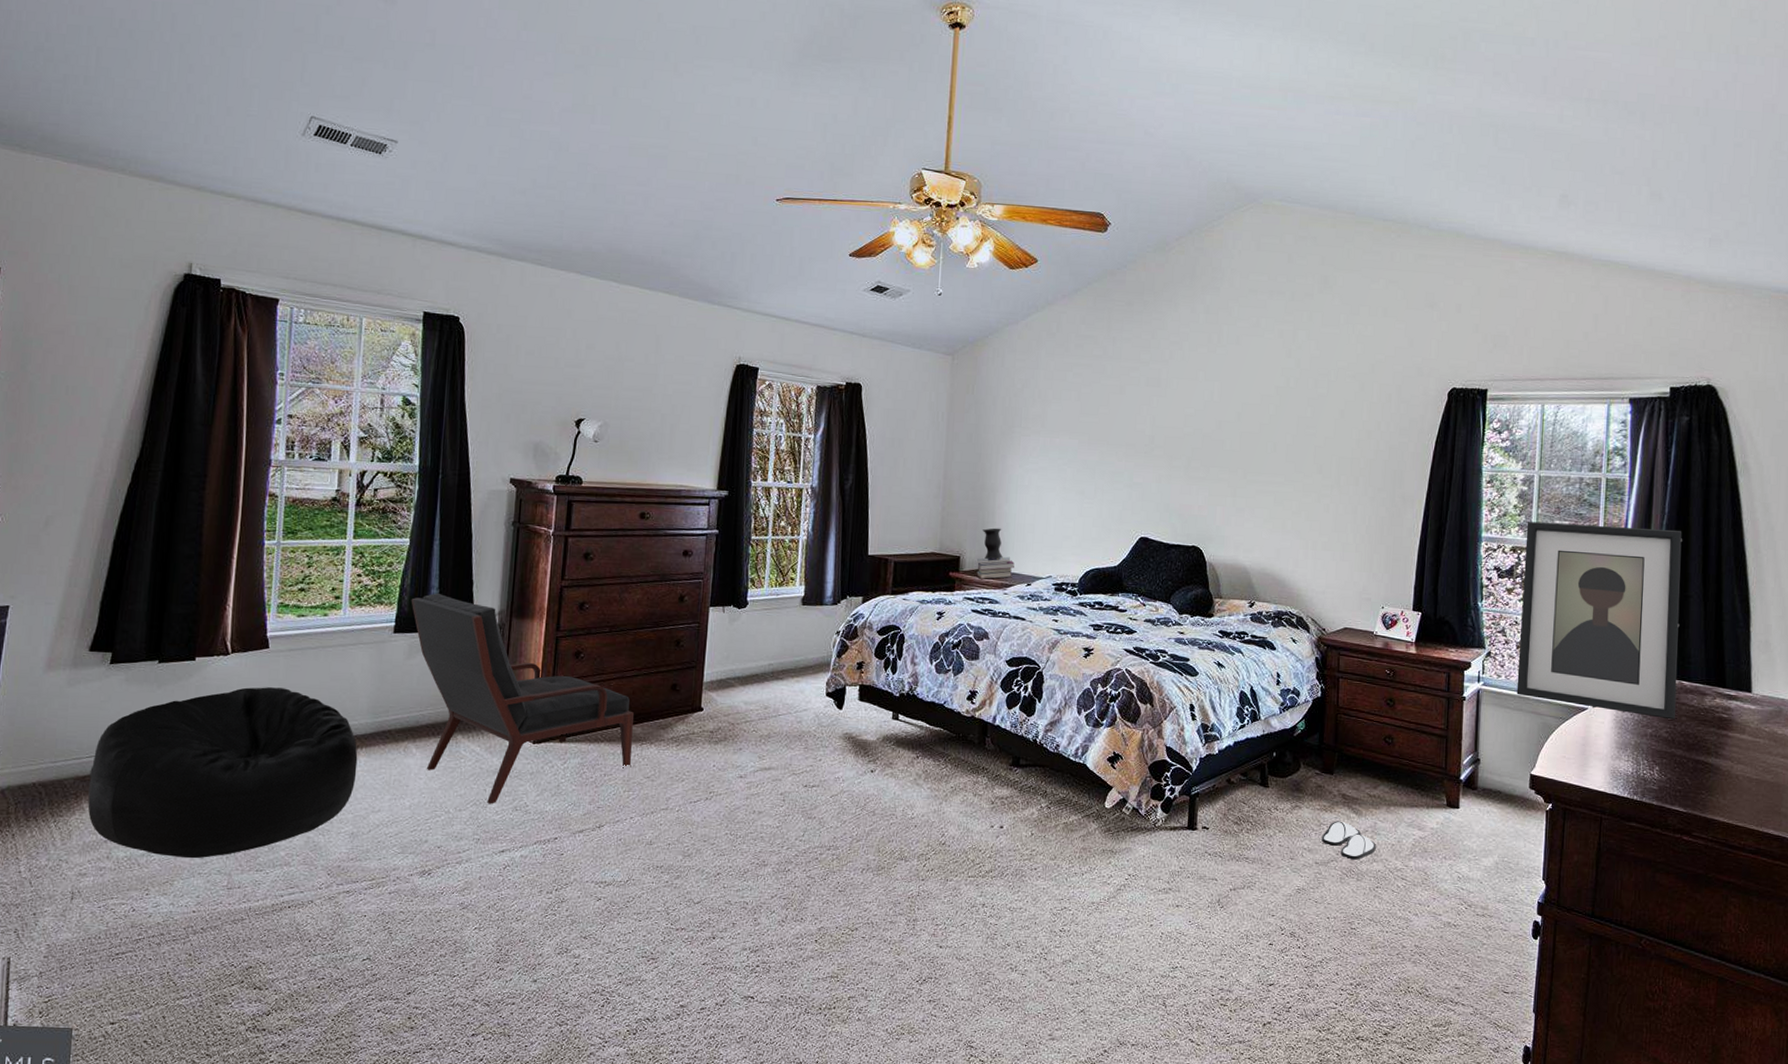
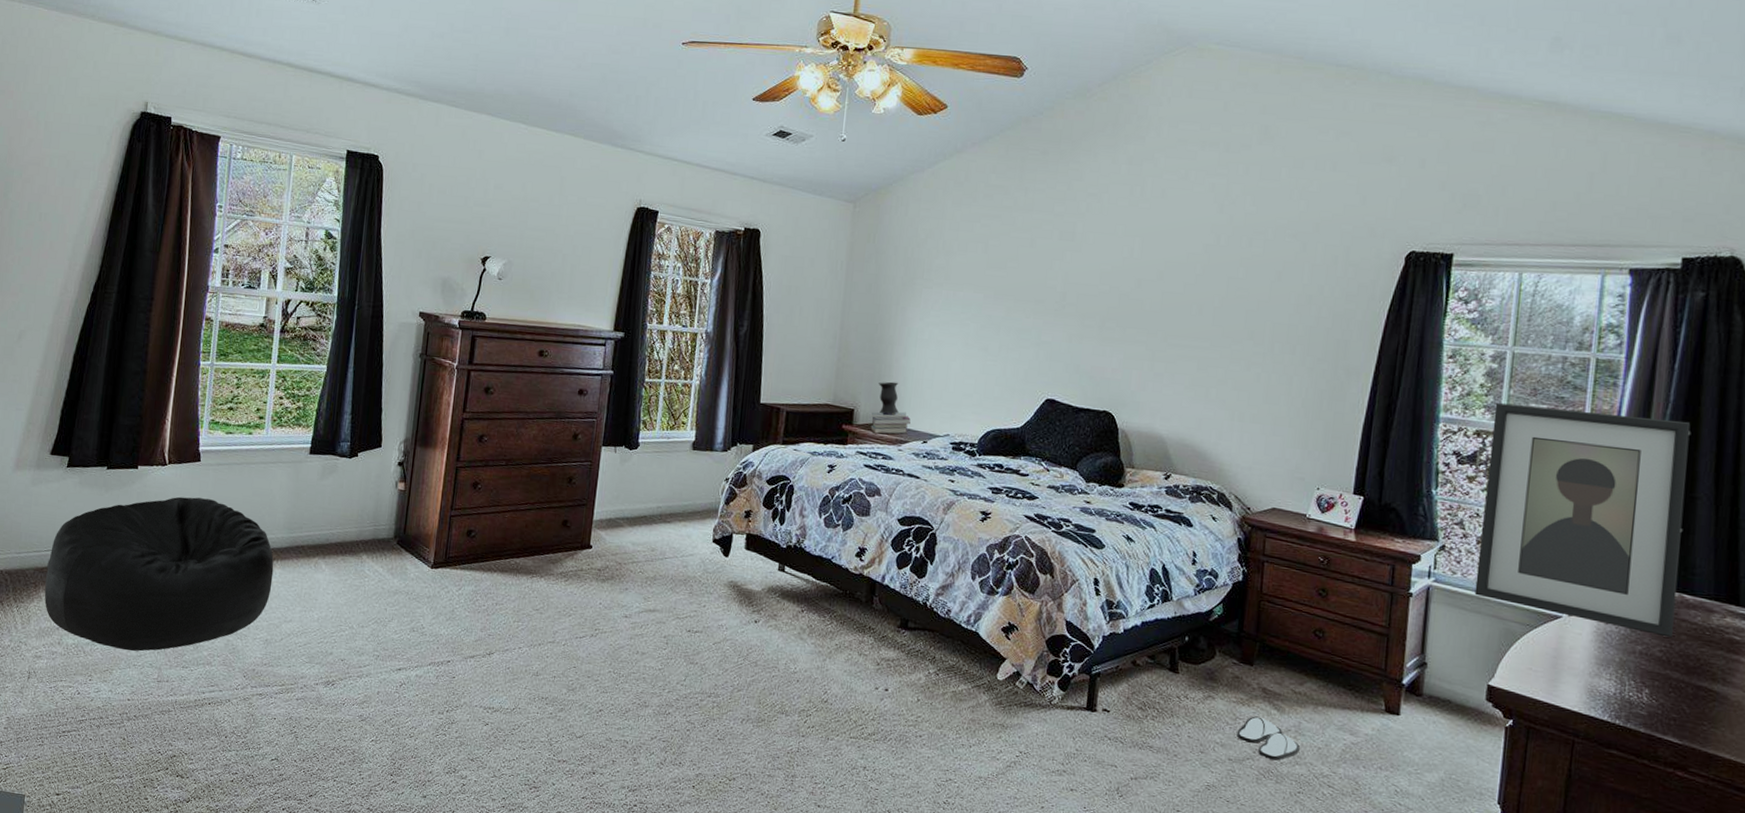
armchair: present [411,593,634,804] -> none [326,419,526,623]

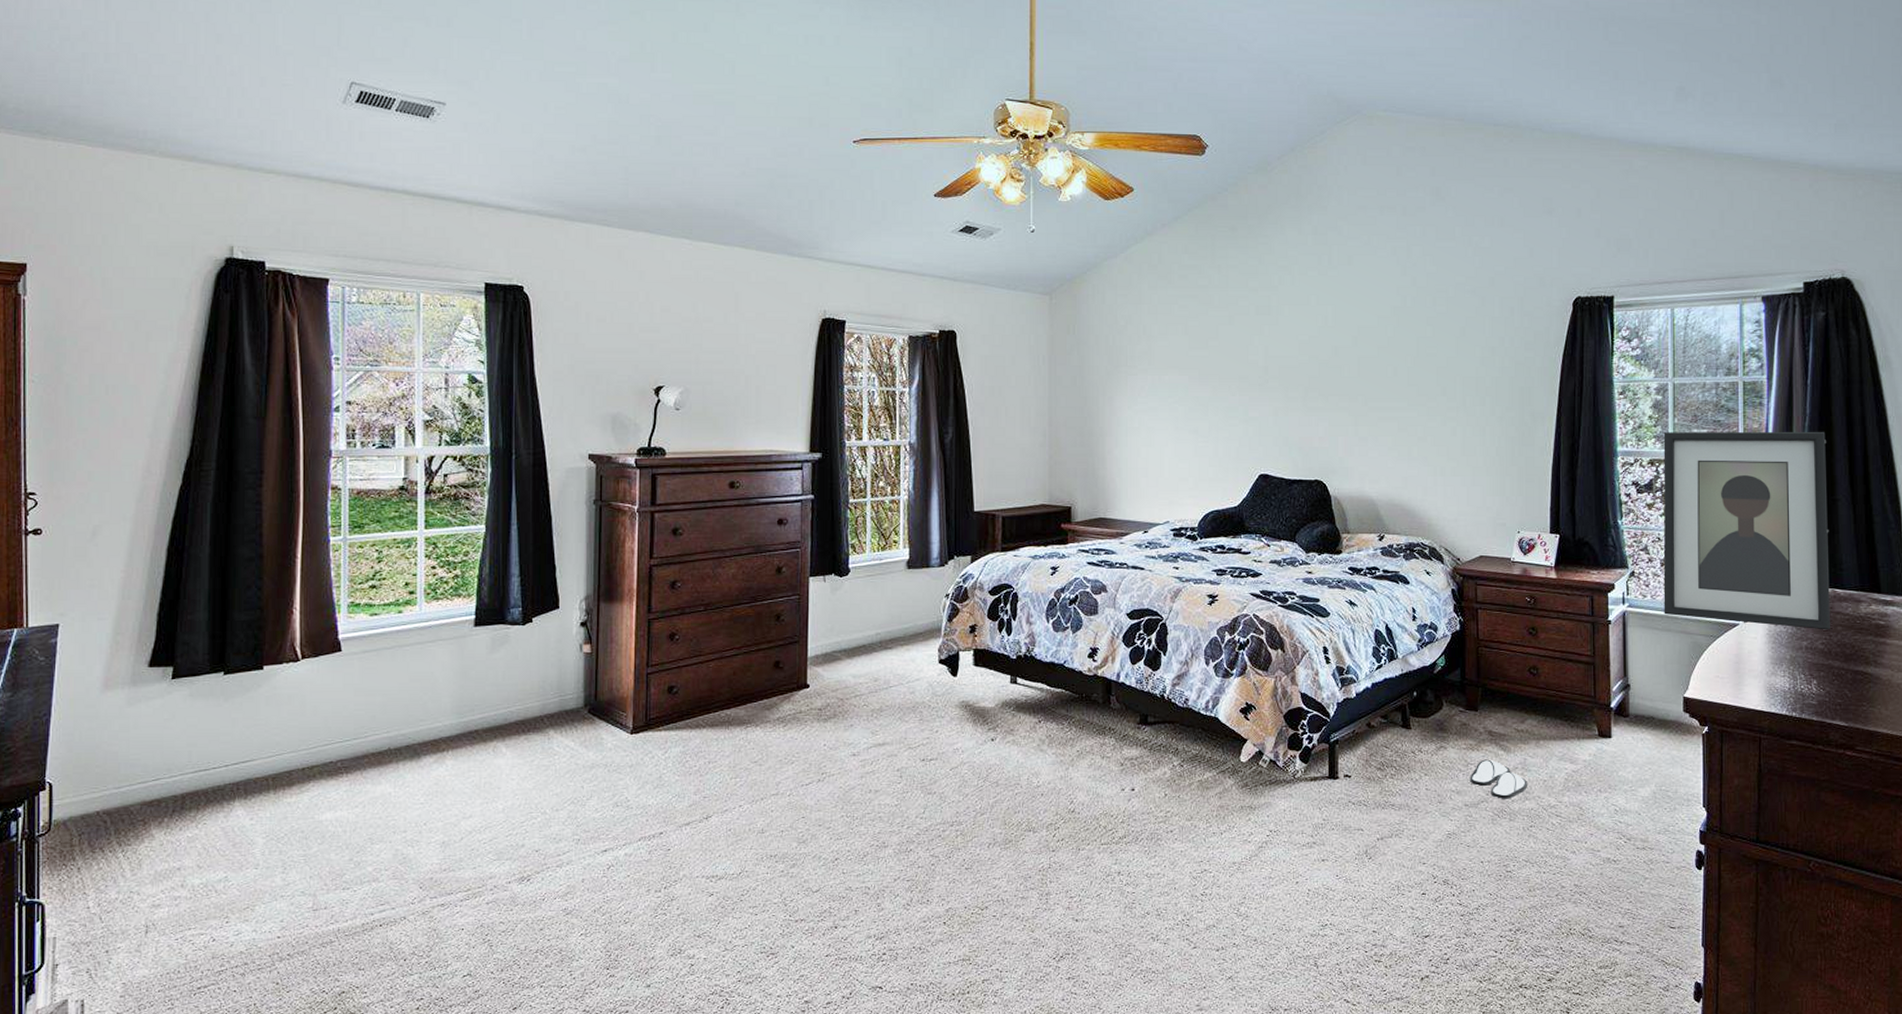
bean bag chair: present [44,496,274,652] -> none [157,693,444,881]
books: present [870,411,911,435] -> none [1088,503,1129,530]
vase: present [879,381,899,414] -> none [1093,474,1116,507]

